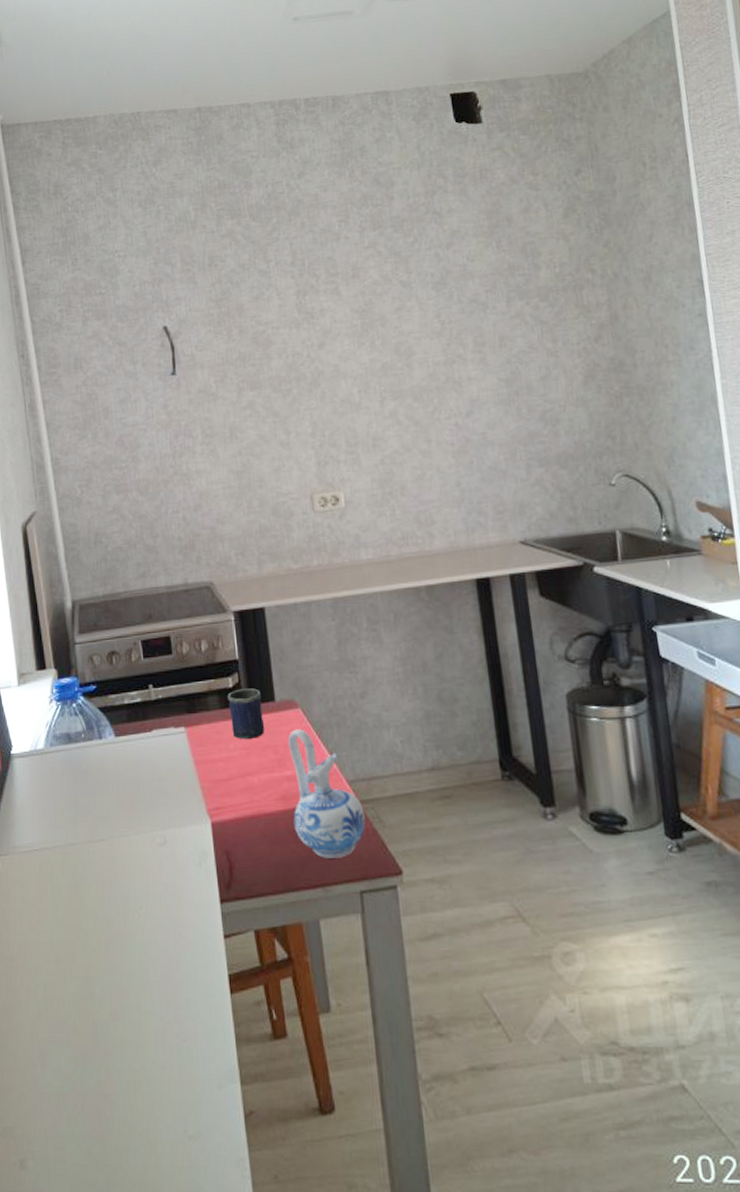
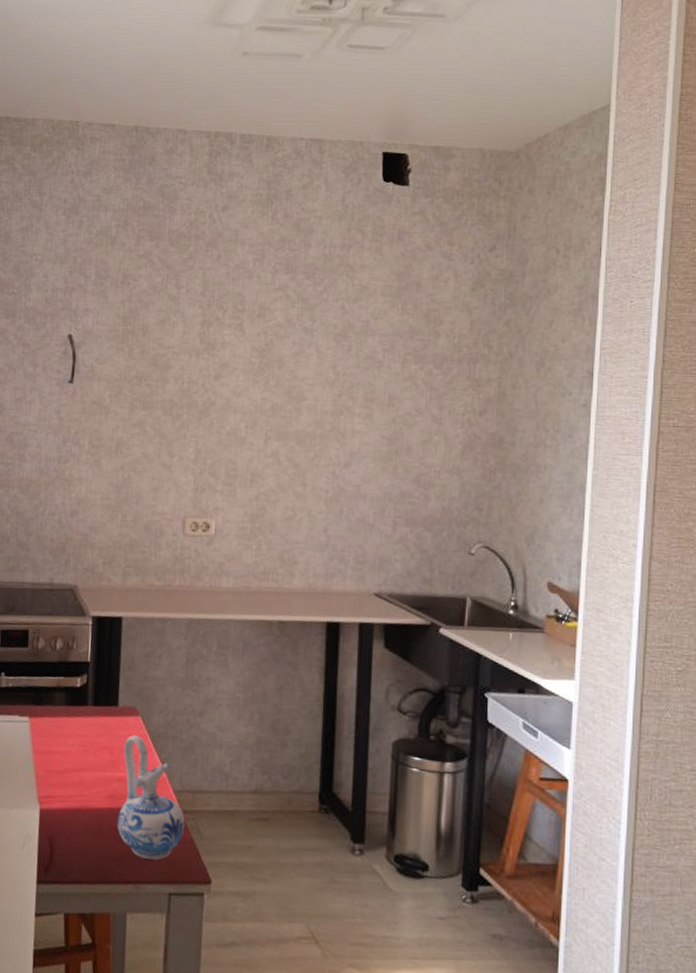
mug: present [228,688,265,739] -> none [73,689,106,738]

